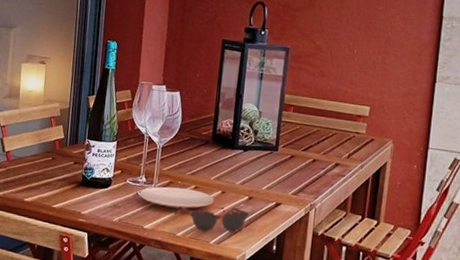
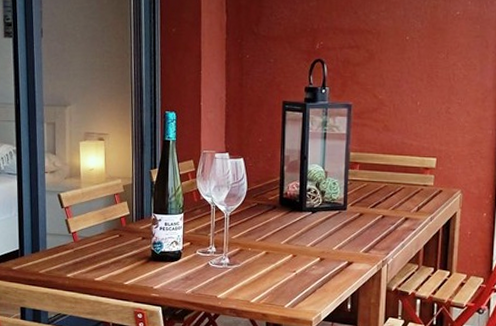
plate: present [139,186,214,209] -> none [210,254,286,276]
sunglasses: present [174,206,249,233] -> none [246,270,322,297]

